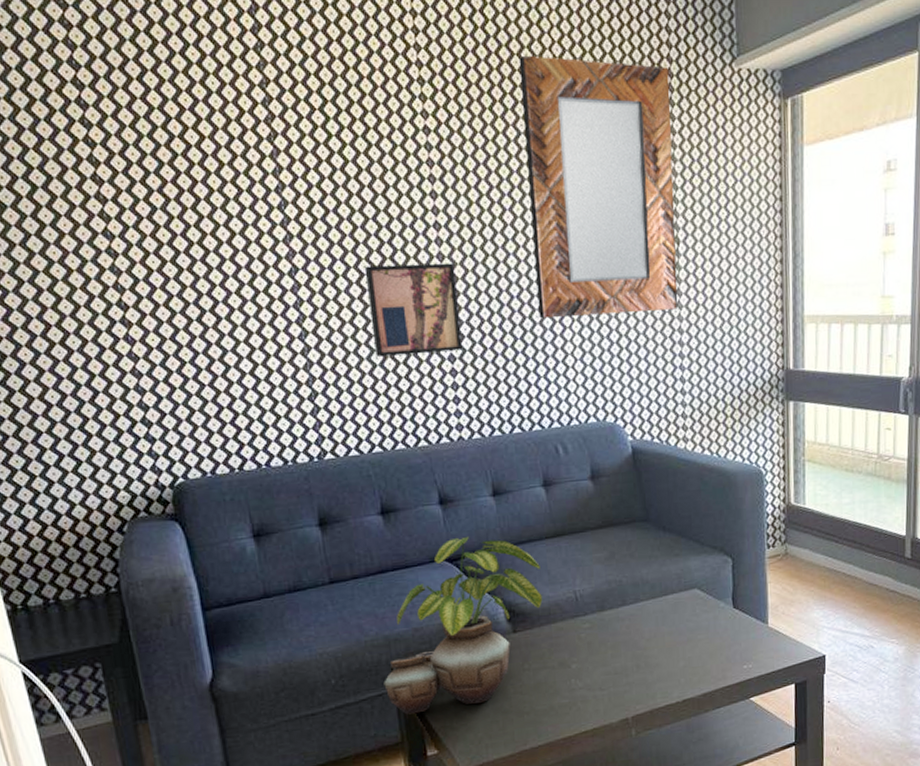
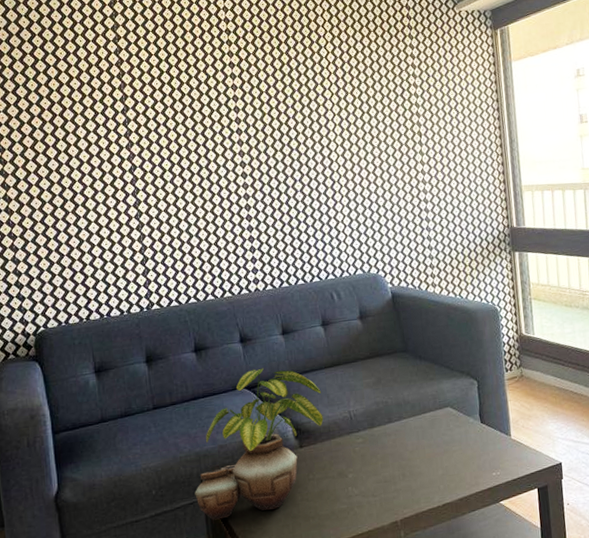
wall art: present [364,263,463,358] -> none [185,157,259,230]
home mirror: present [518,55,678,319] -> none [298,10,423,196]

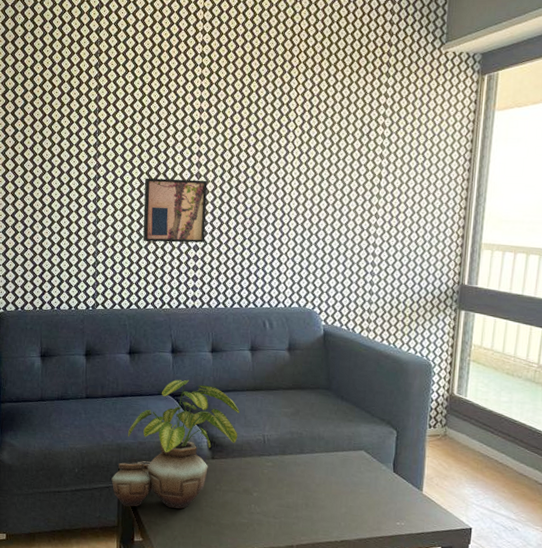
wall art: none [185,157,259,230] -> present [143,178,208,243]

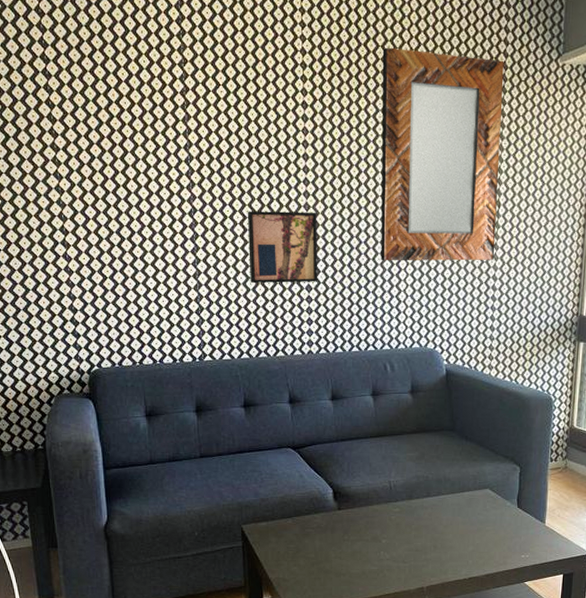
potted plant: present [111,379,239,509] -> none [235,430,364,565]
home mirror: none [264,39,389,229] -> present [381,47,504,261]

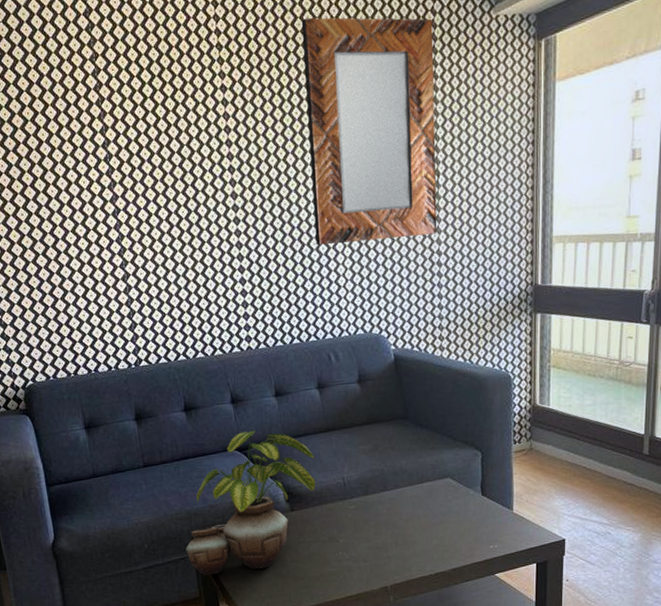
potted plant: none [235,430,364,565] -> present [186,430,316,575]
wall art: present [247,211,318,284] -> none [172,200,252,282]

